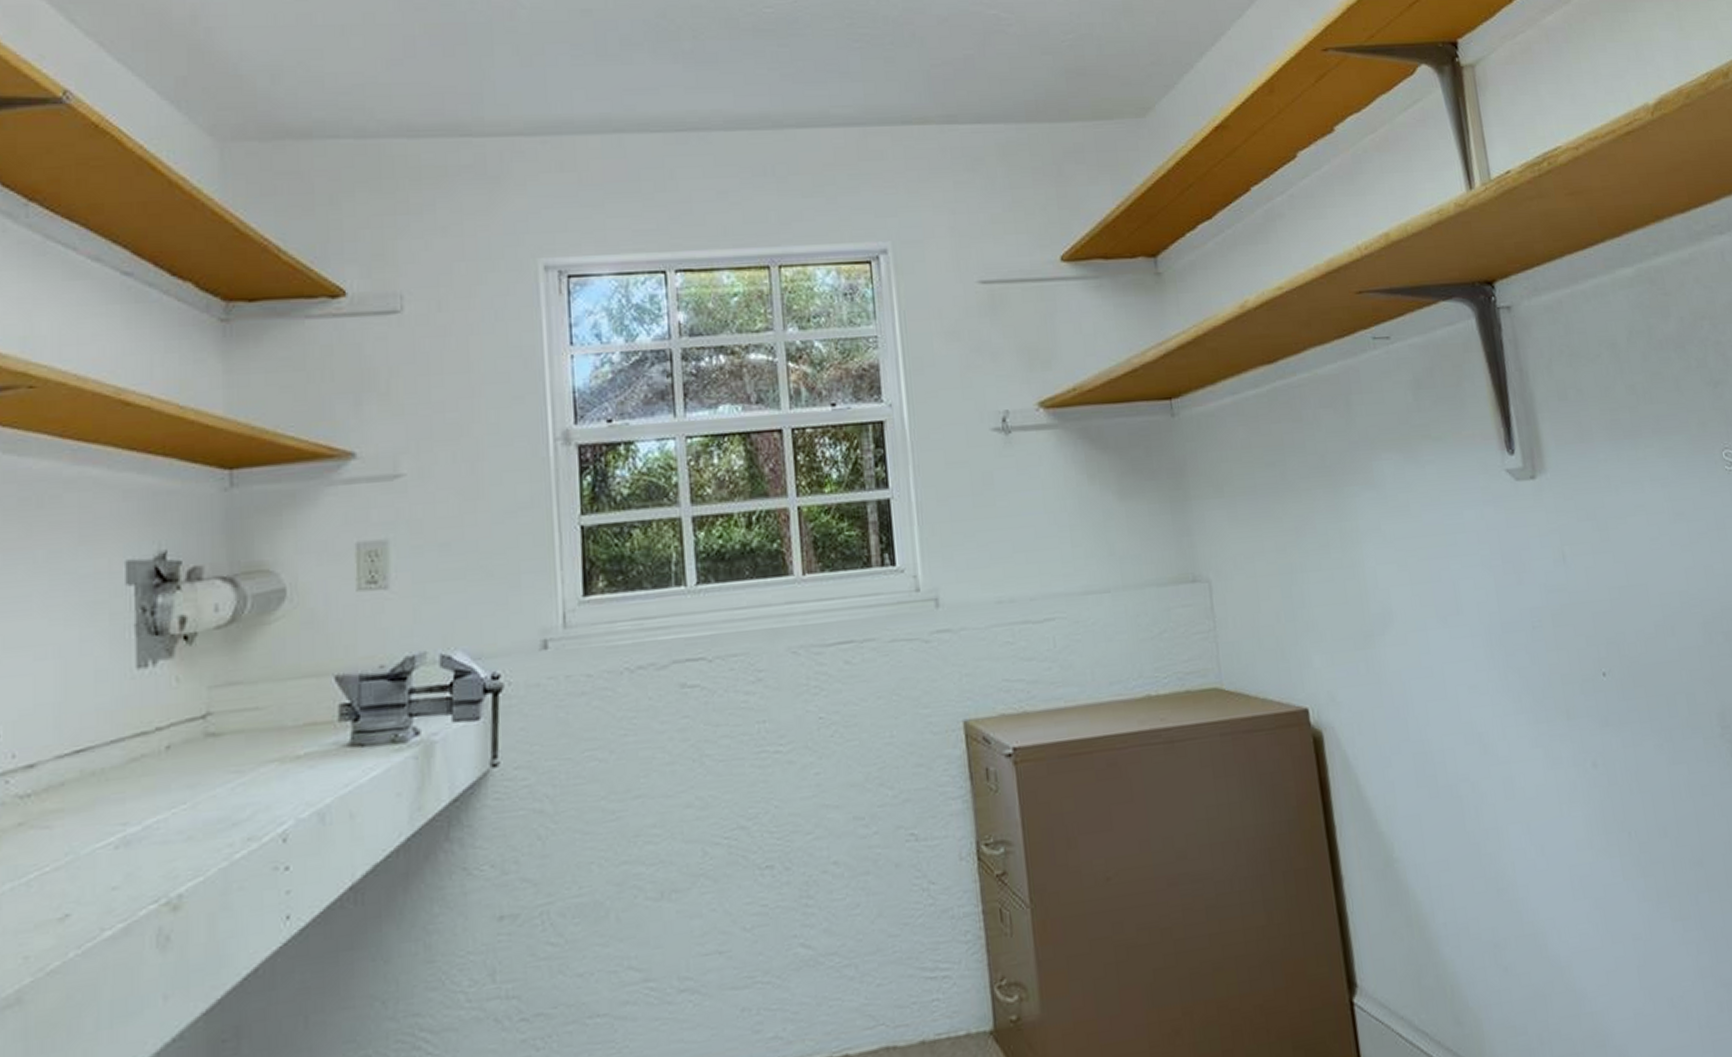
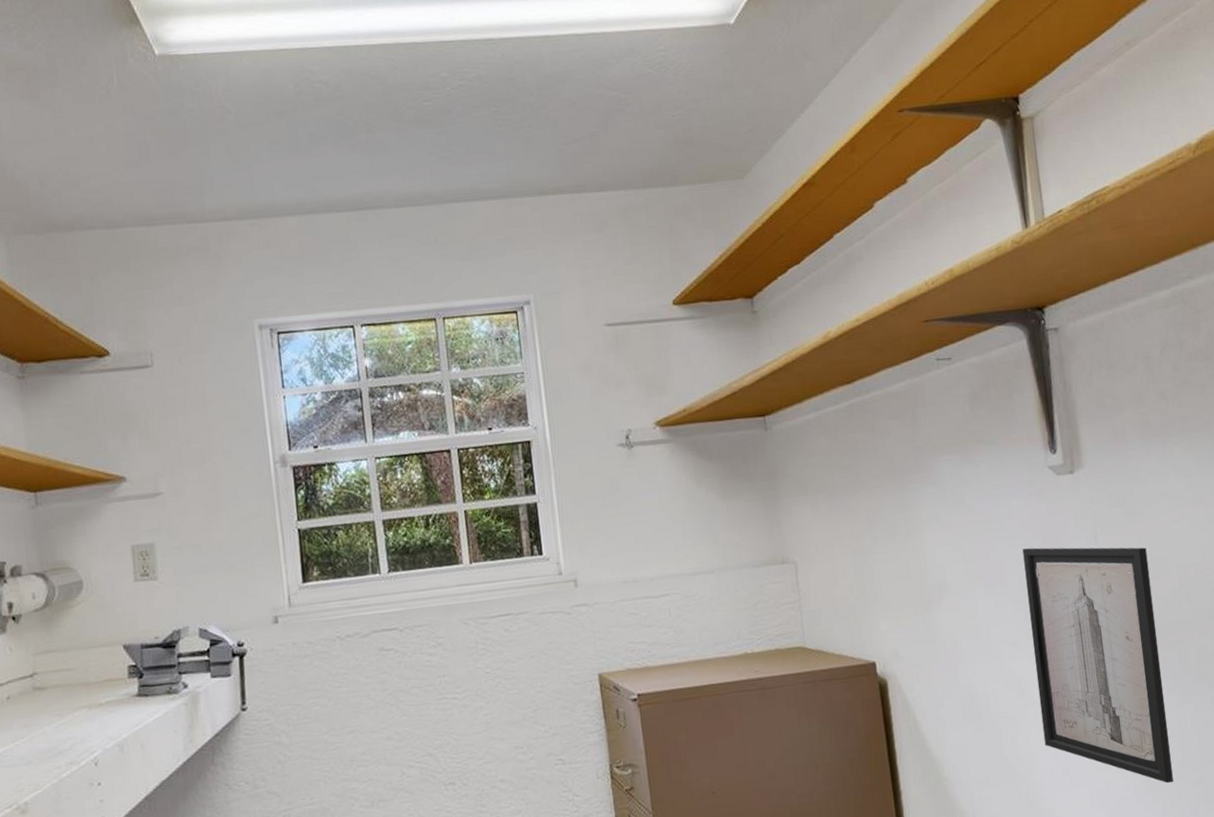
wall art: none [1479,568,1669,866] -> present [1022,547,1174,784]

